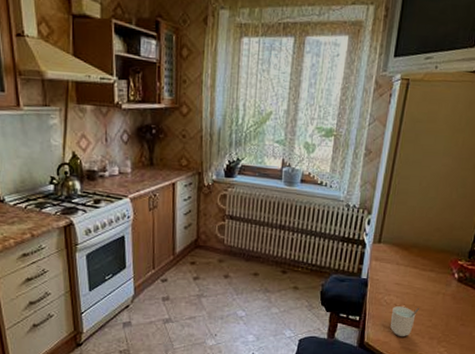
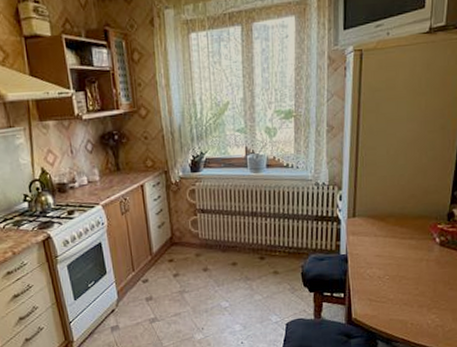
cup: present [390,306,420,337] -> none [377,277,405,309]

